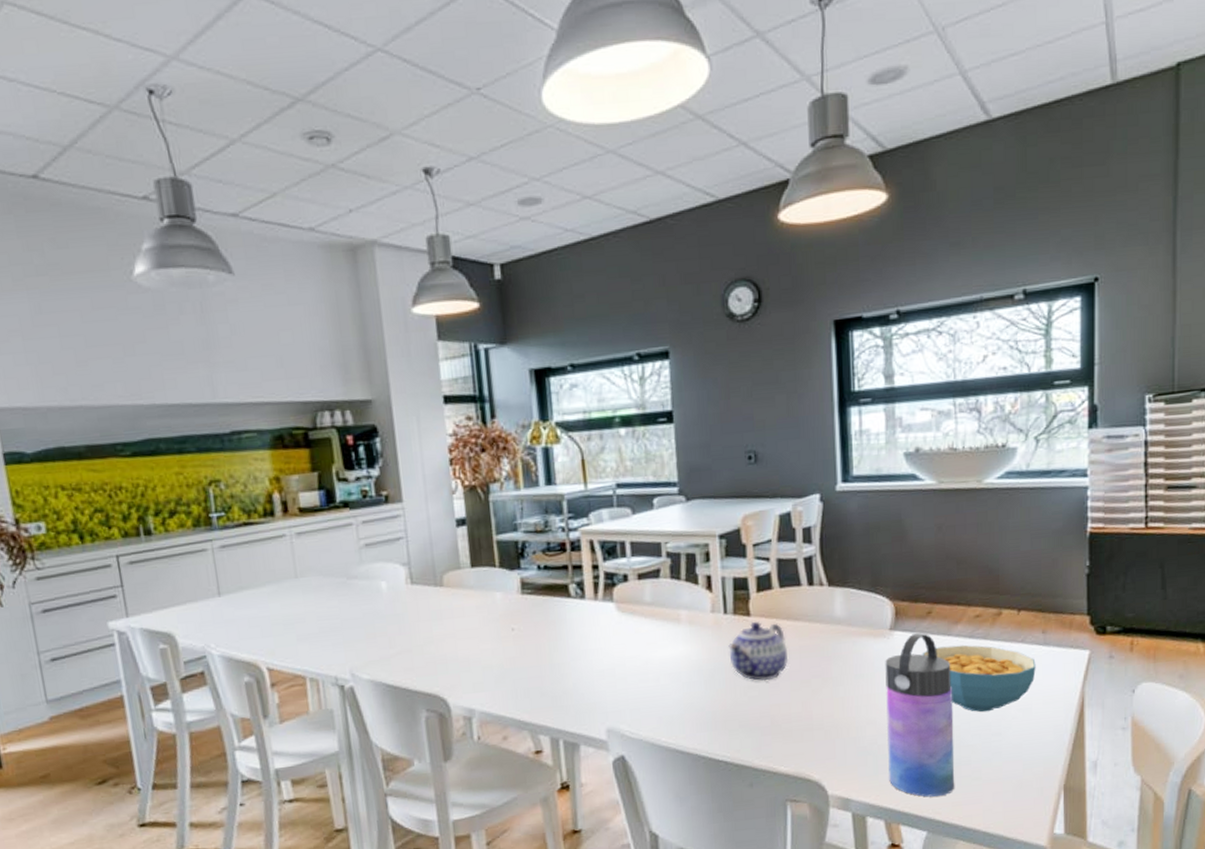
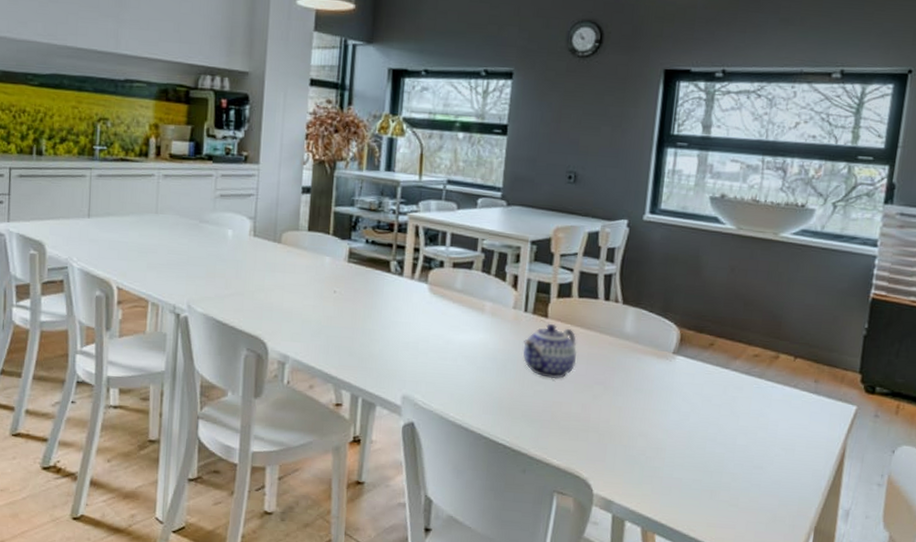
water bottle: present [885,632,955,797] -> none [651,360,725,515]
cereal bowl: present [922,644,1036,713] -> none [699,377,805,446]

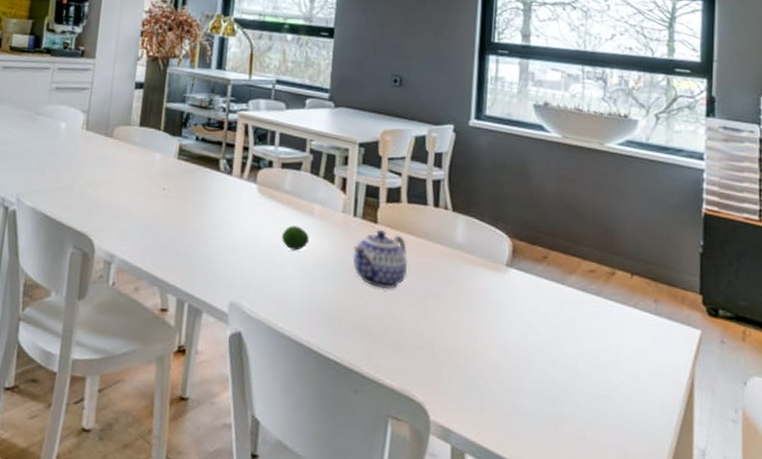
fruit: none [452,322,481,346] -> present [281,225,310,251]

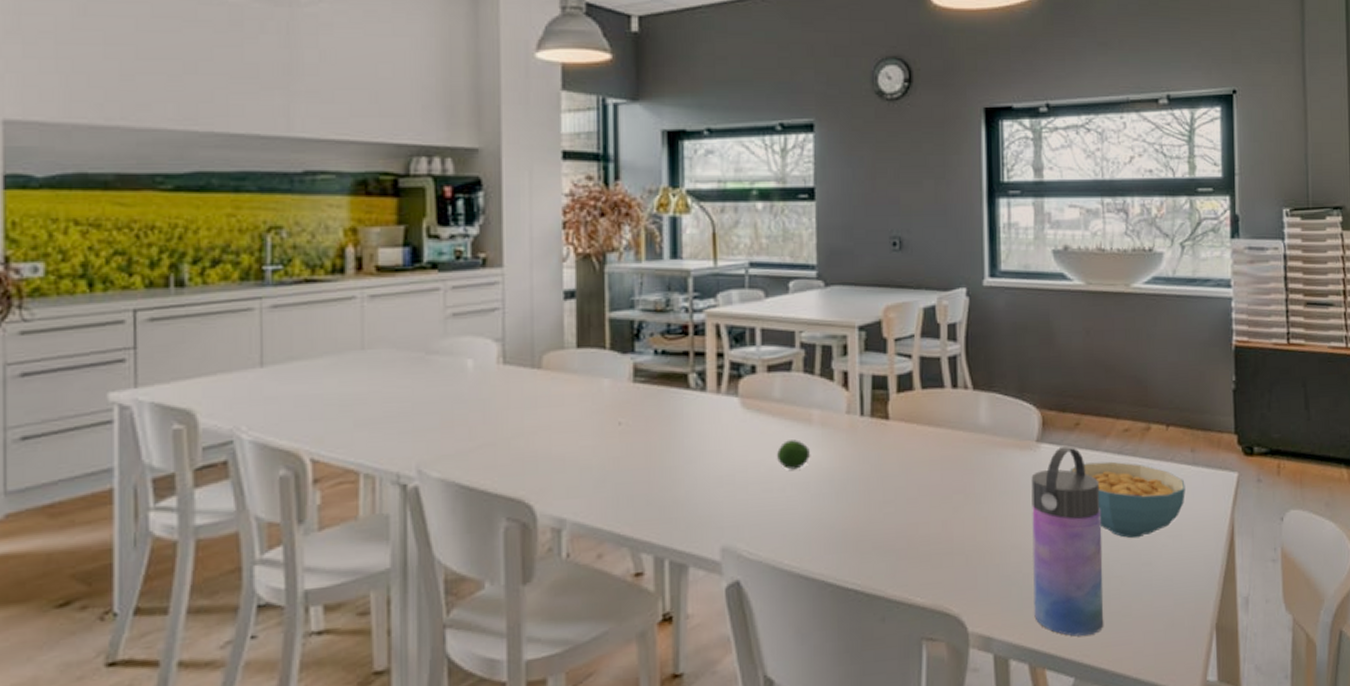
teapot: present [353,229,408,290] -> none [864,425,929,496]
water bottle: none [492,274,563,450] -> present [1031,445,1104,637]
cereal bowl: none [535,293,646,371] -> present [1069,461,1185,539]

